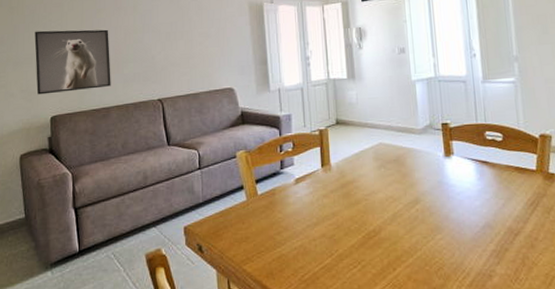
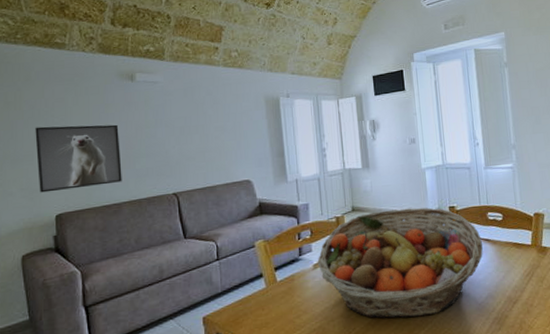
fruit basket: none [299,123,480,243] -> present [317,207,483,319]

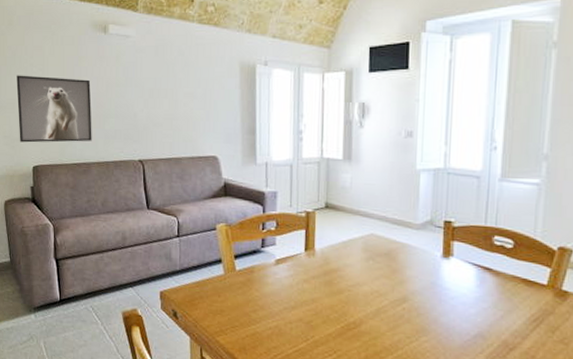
fruit basket: present [317,207,483,319] -> none [280,212,482,341]

